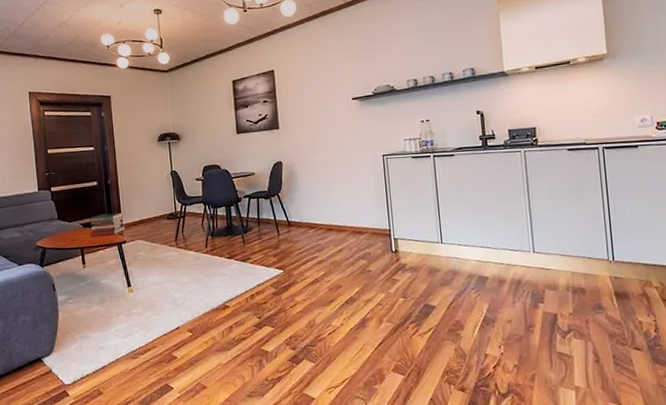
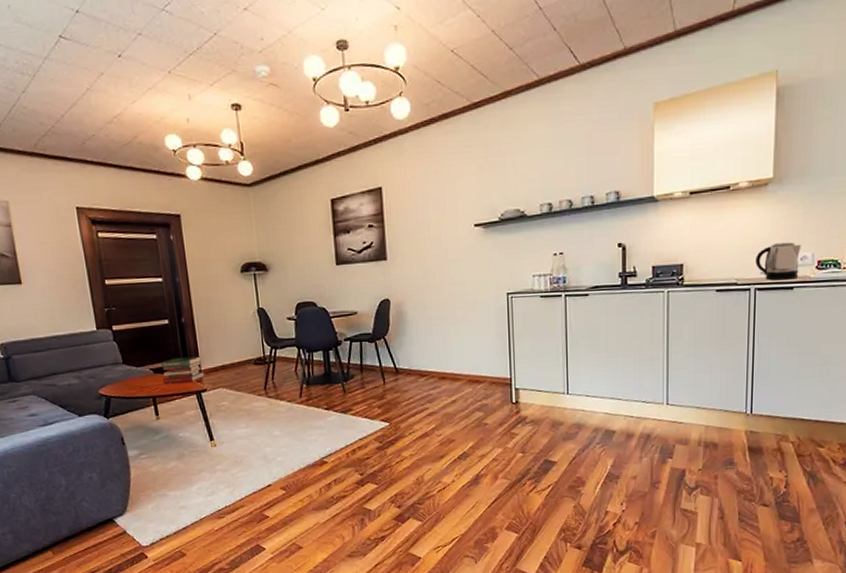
kettle: none [600,106,641,140] -> present [755,242,801,281]

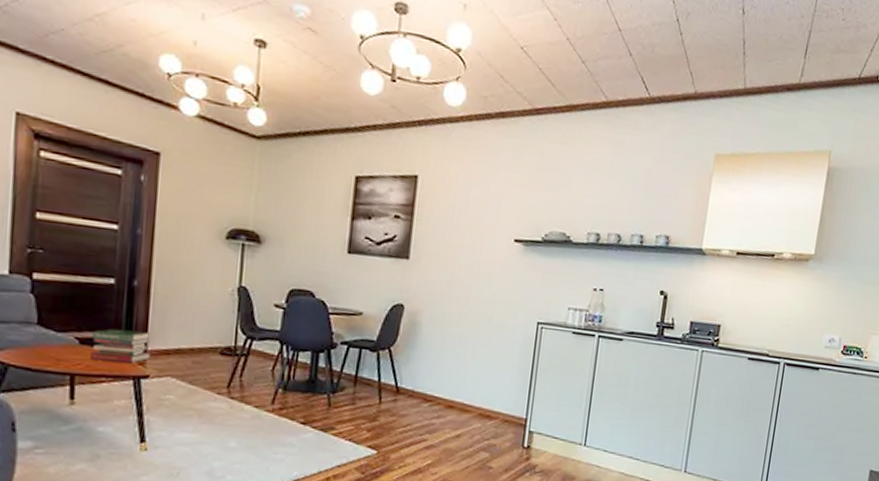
kettle: present [755,242,801,281] -> none [788,320,831,360]

